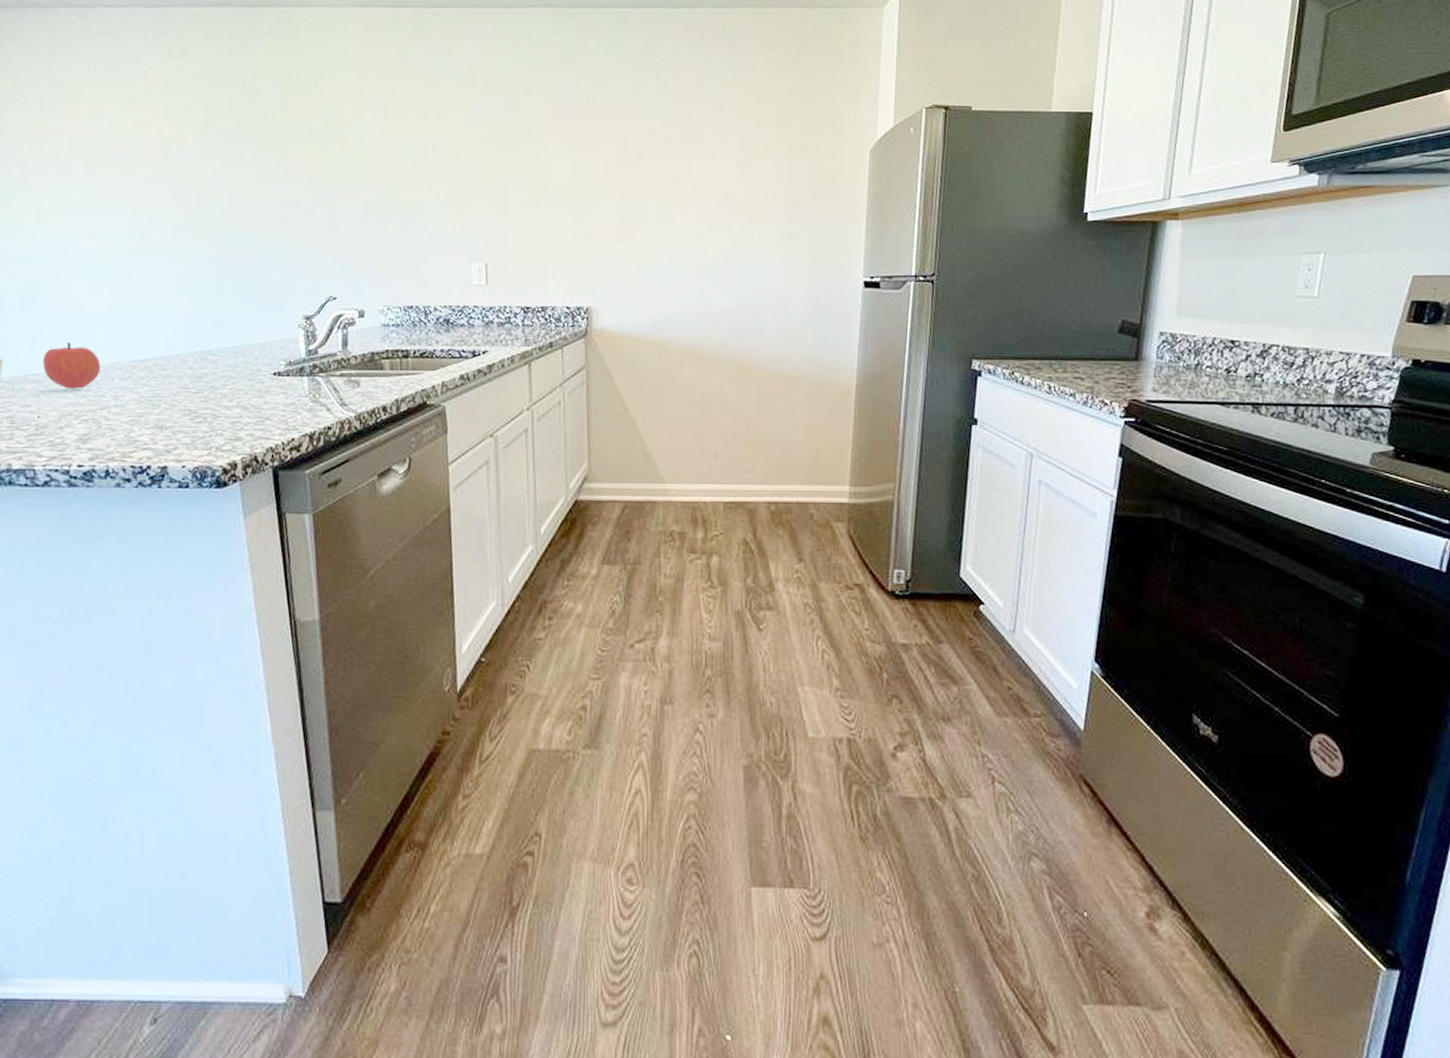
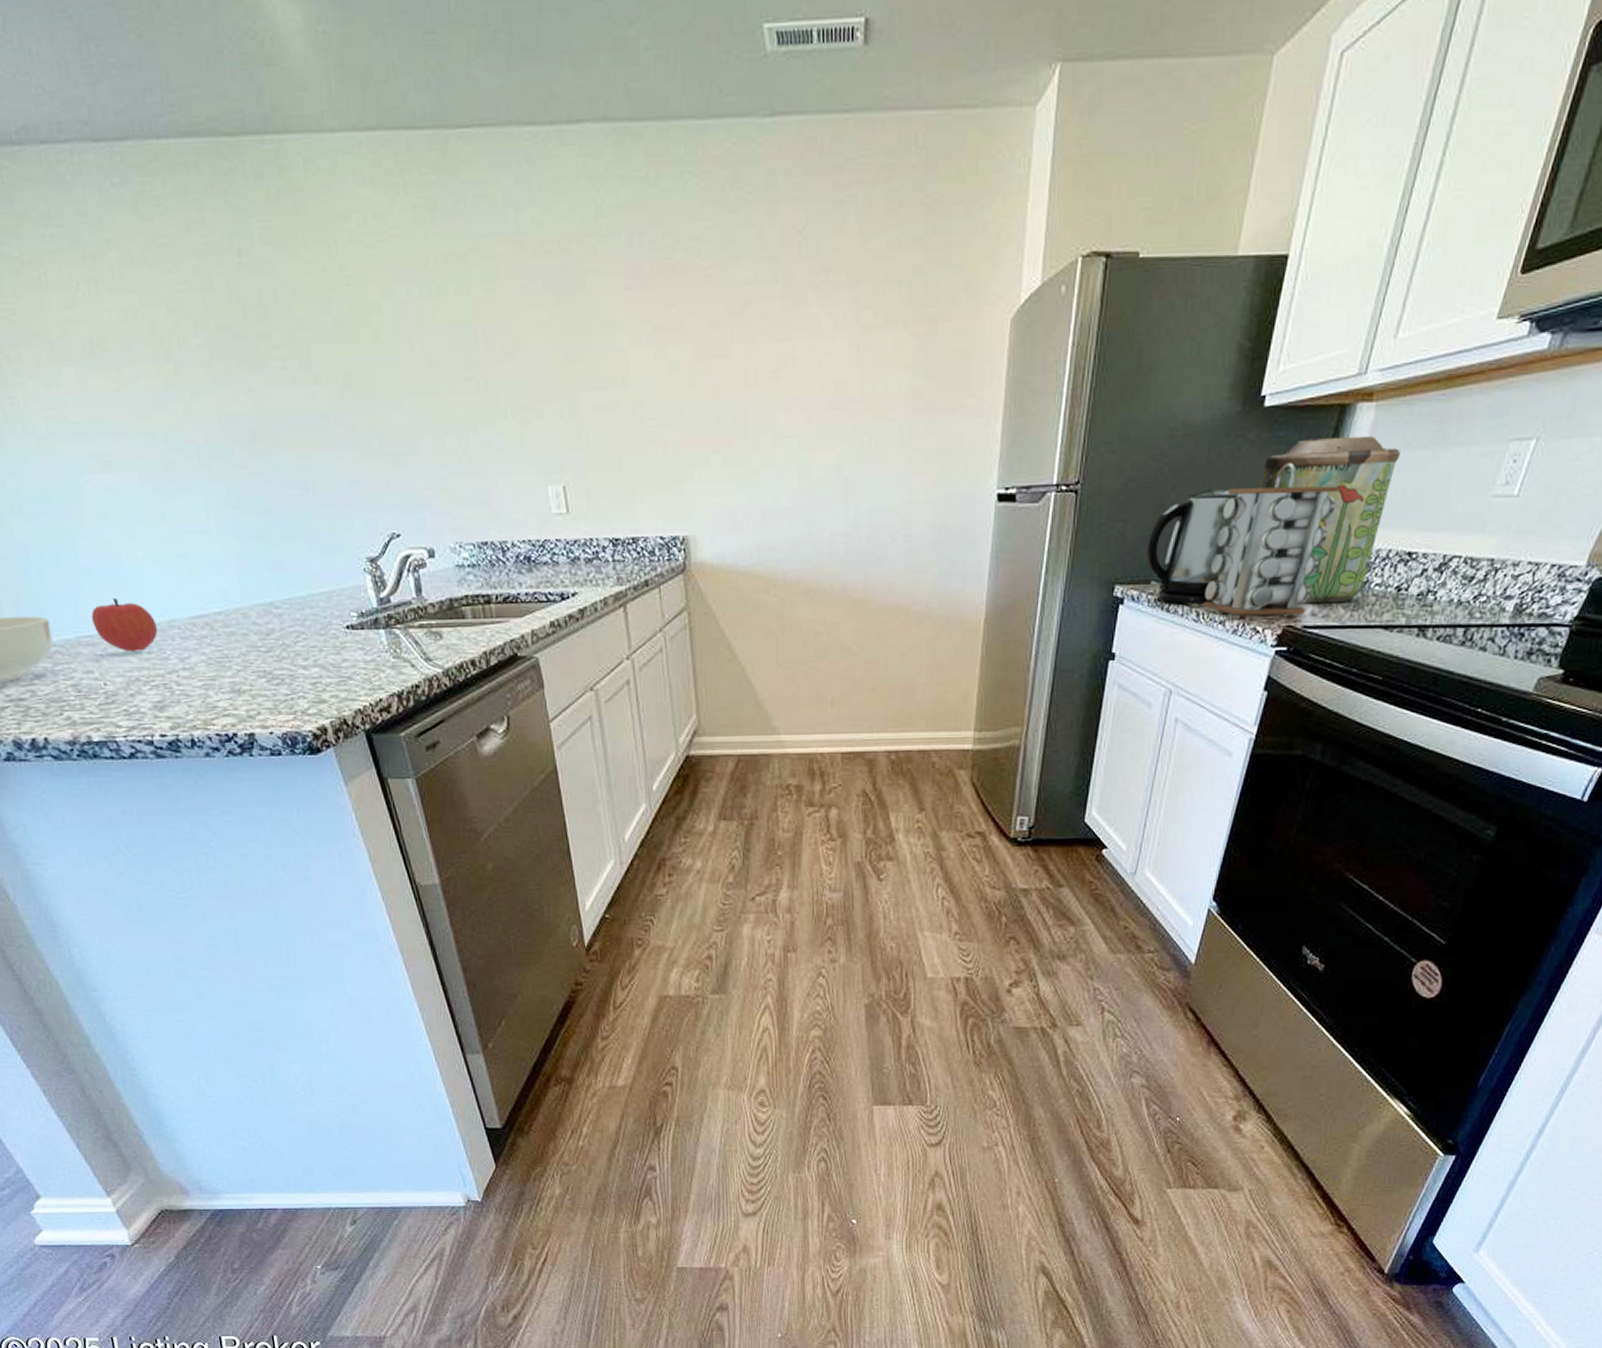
kettle: none [998,284,1073,379] -> present [1146,489,1237,606]
spice rack: none [1053,264,1163,392] -> present [1202,462,1341,618]
canister: none [1092,246,1210,382] -> present [1260,435,1400,604]

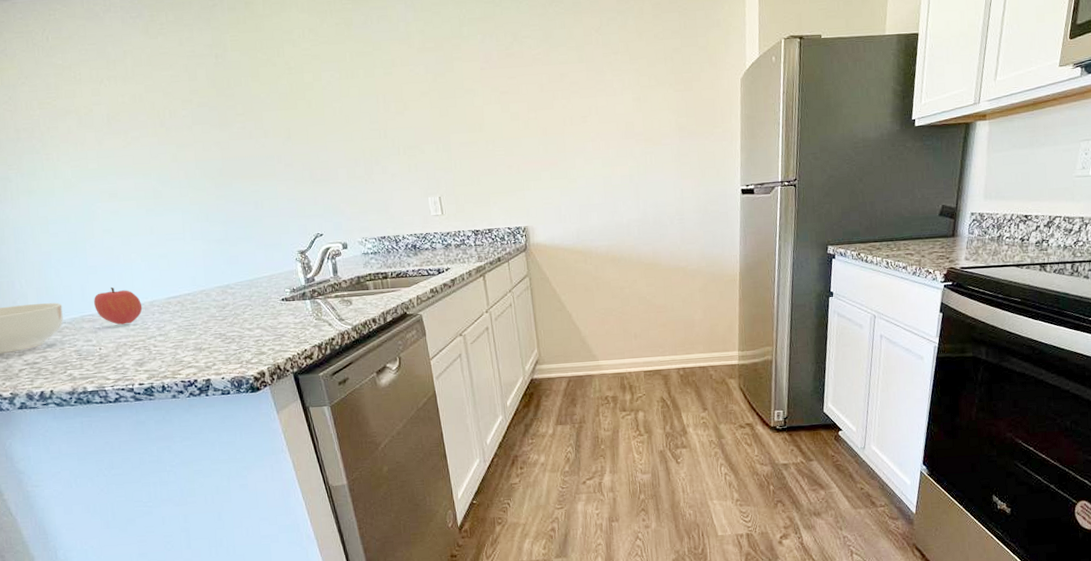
kettle: present [1146,489,1237,606] -> none [847,180,905,257]
spice rack: present [1202,462,1341,618] -> none [890,160,973,263]
canister: present [1260,435,1400,604] -> none [919,141,1010,253]

